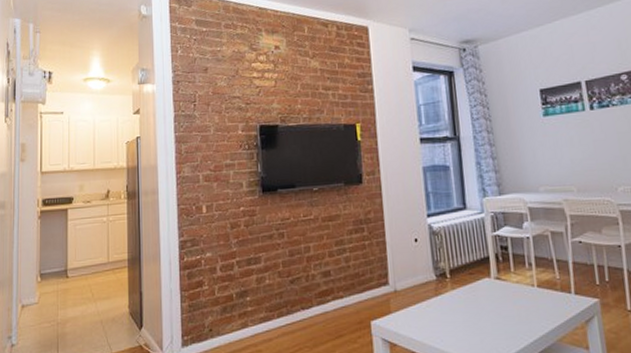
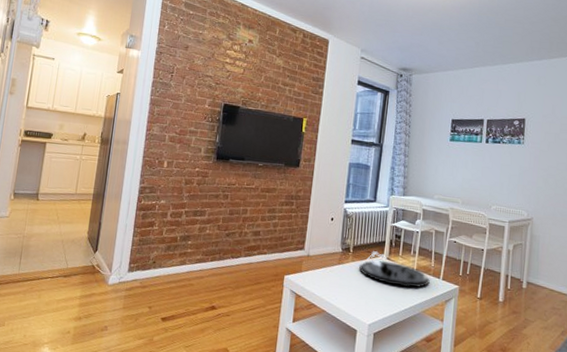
decorative tray: none [463,271,559,313] -> present [359,251,430,288]

